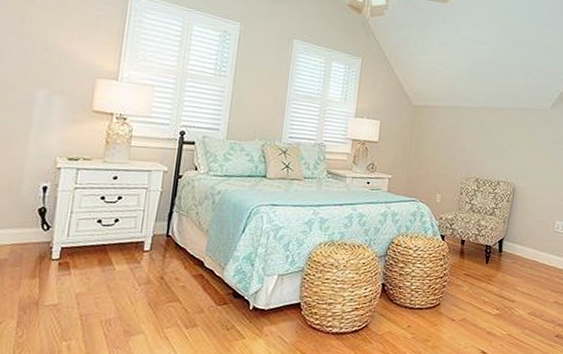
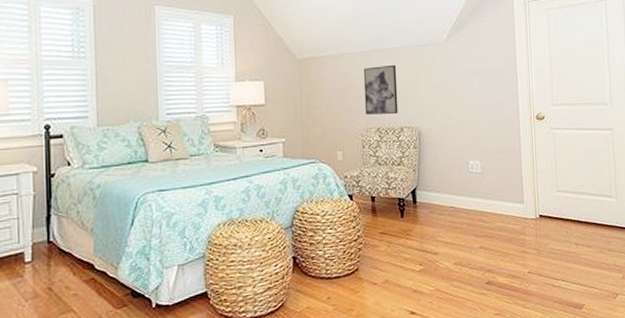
wall art: none [467,122,502,168] -> present [363,64,399,115]

